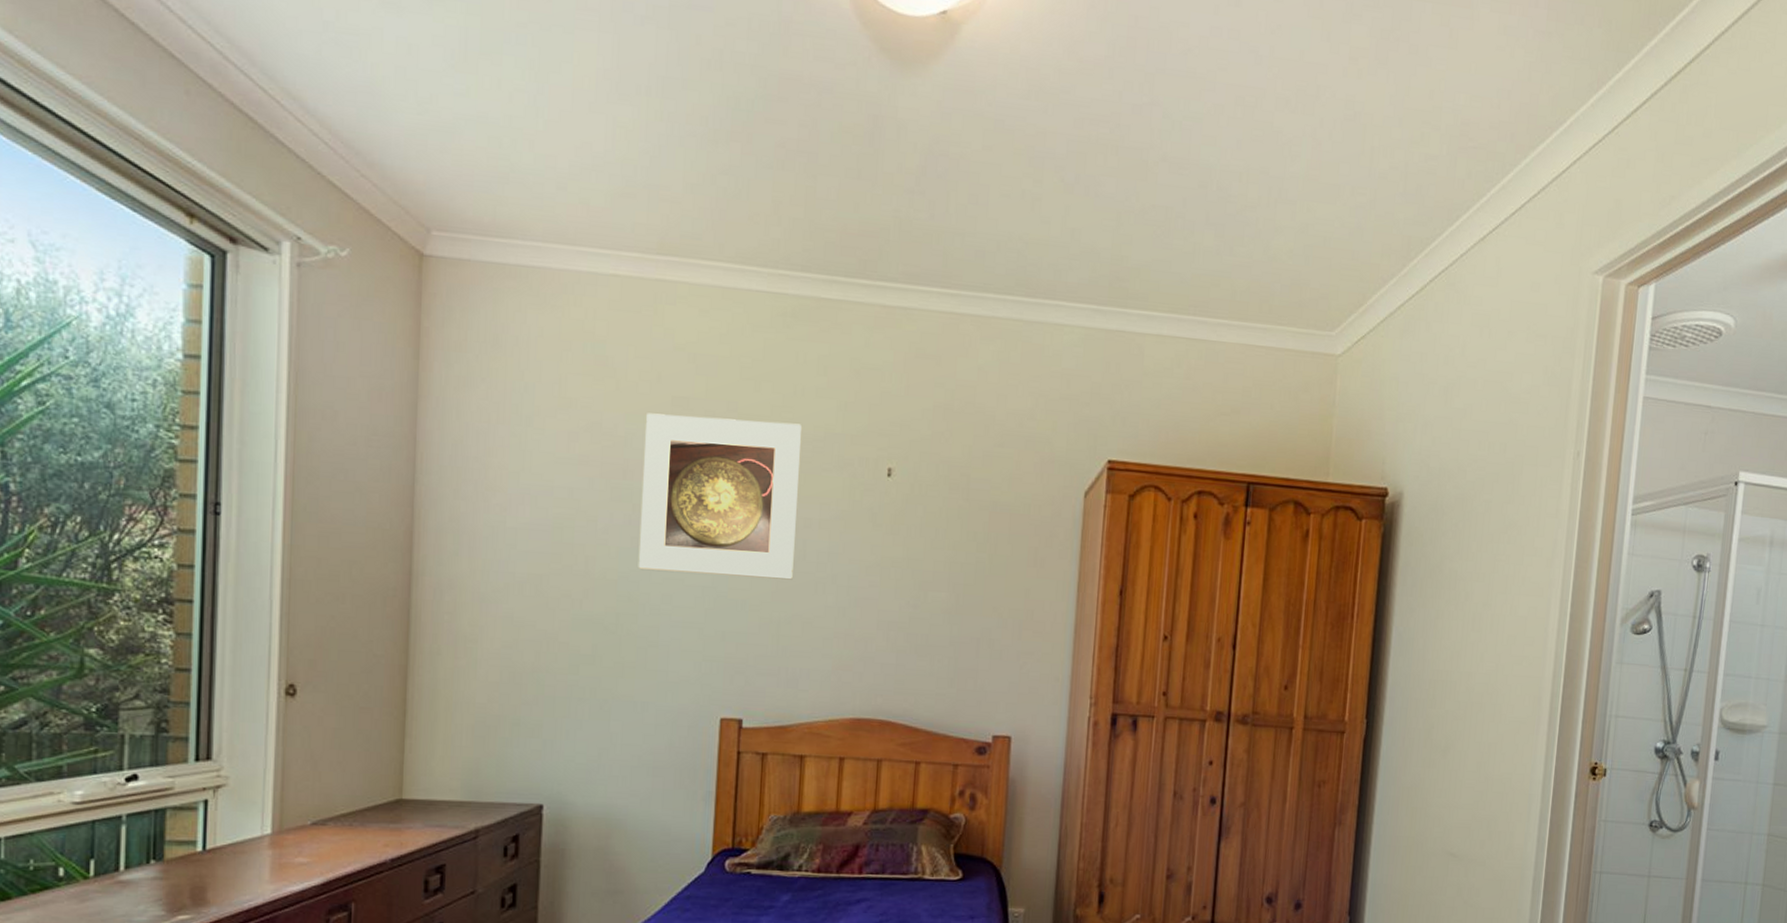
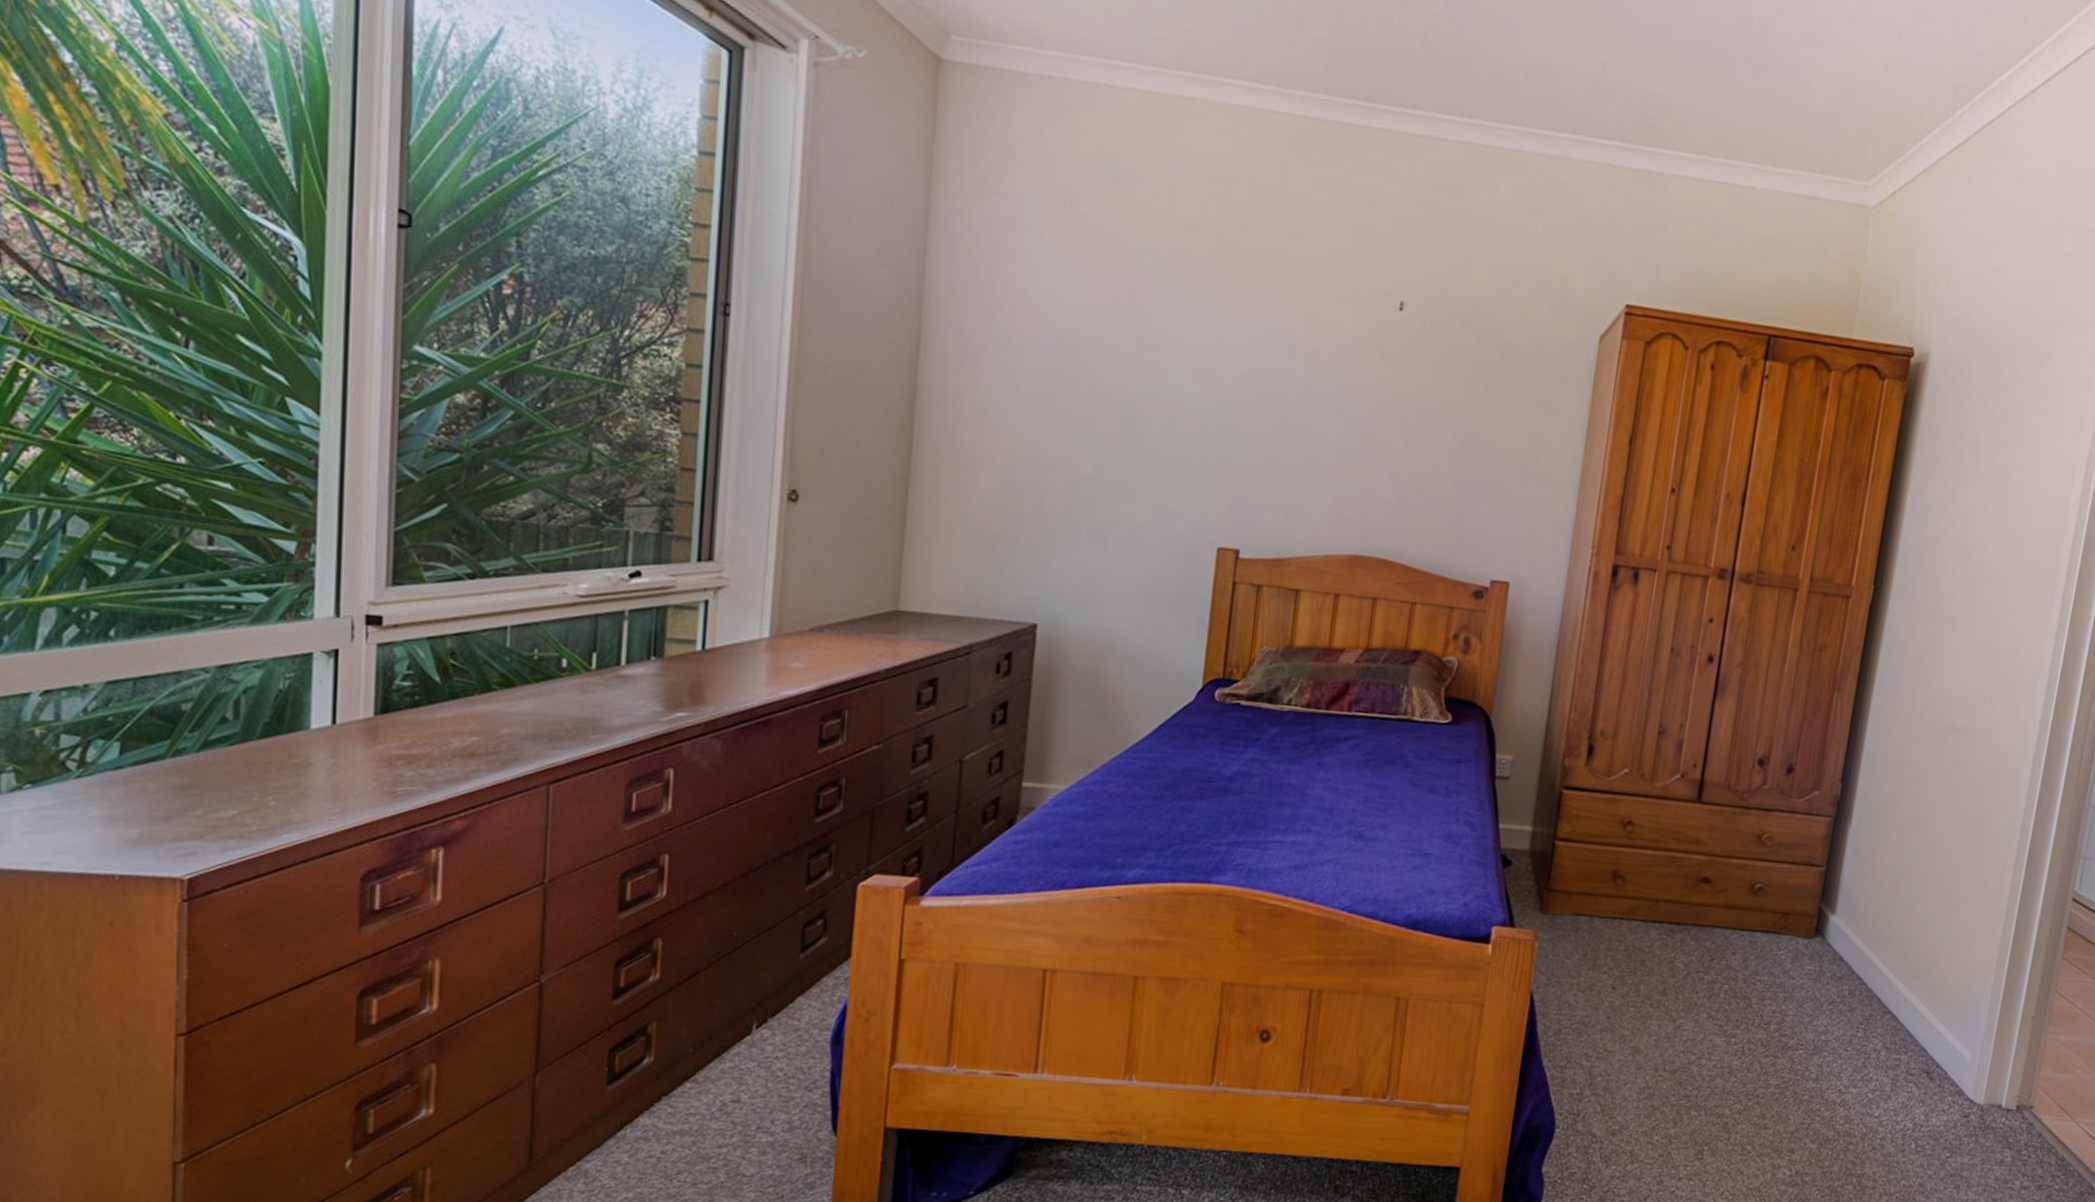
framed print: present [638,413,803,580] -> none [1142,233,1316,411]

